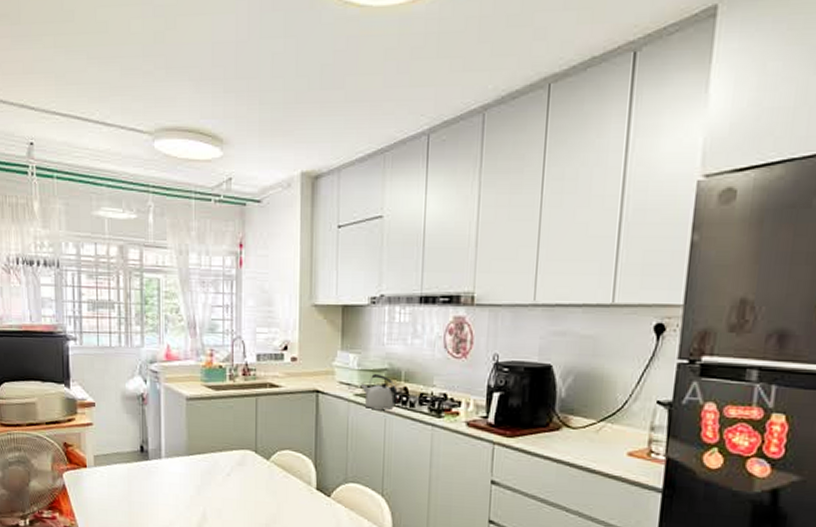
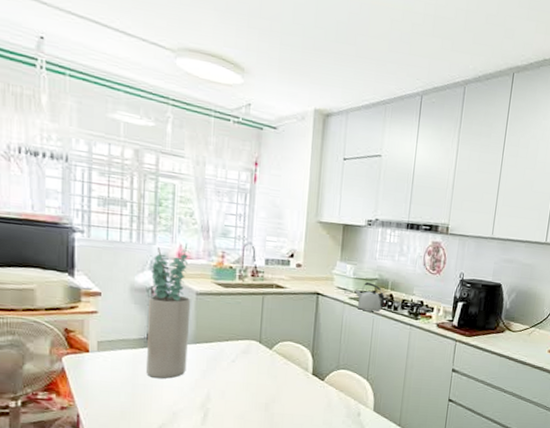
vase: none [140,342,182,495] -> present [145,242,191,379]

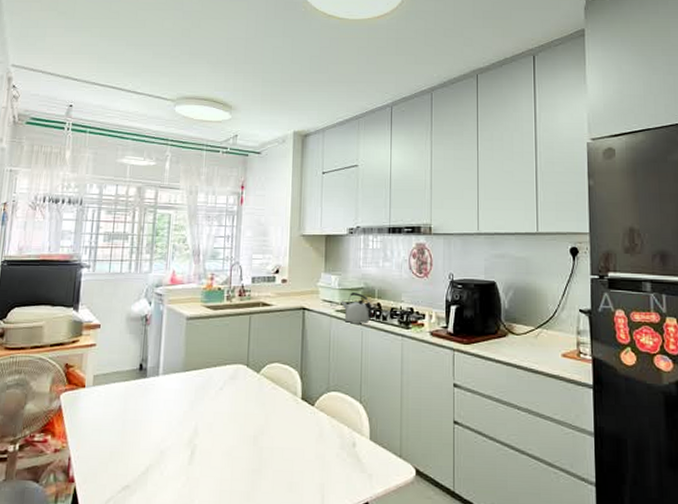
vase: present [145,242,191,379] -> none [136,268,183,412]

